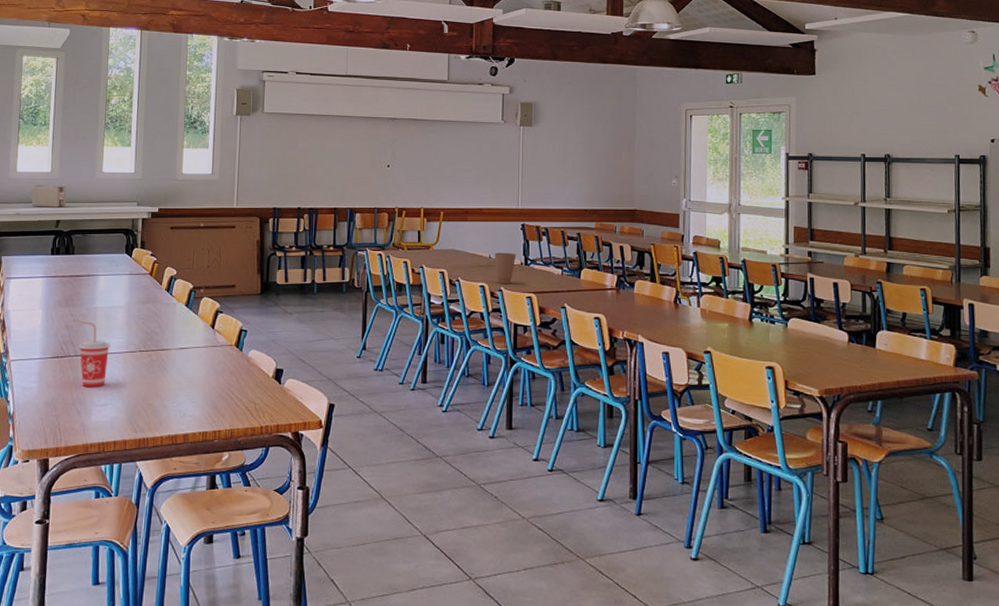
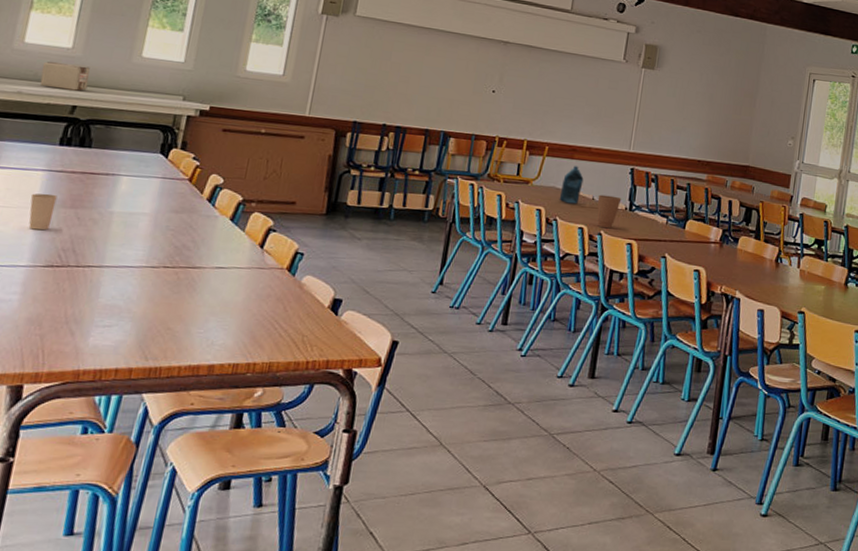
cup: none [36,296,55,328] -> present [28,193,58,231]
beverage cup: present [73,319,111,387] -> none [79,223,126,305]
bottle: none [459,227,479,264] -> present [559,166,584,204]

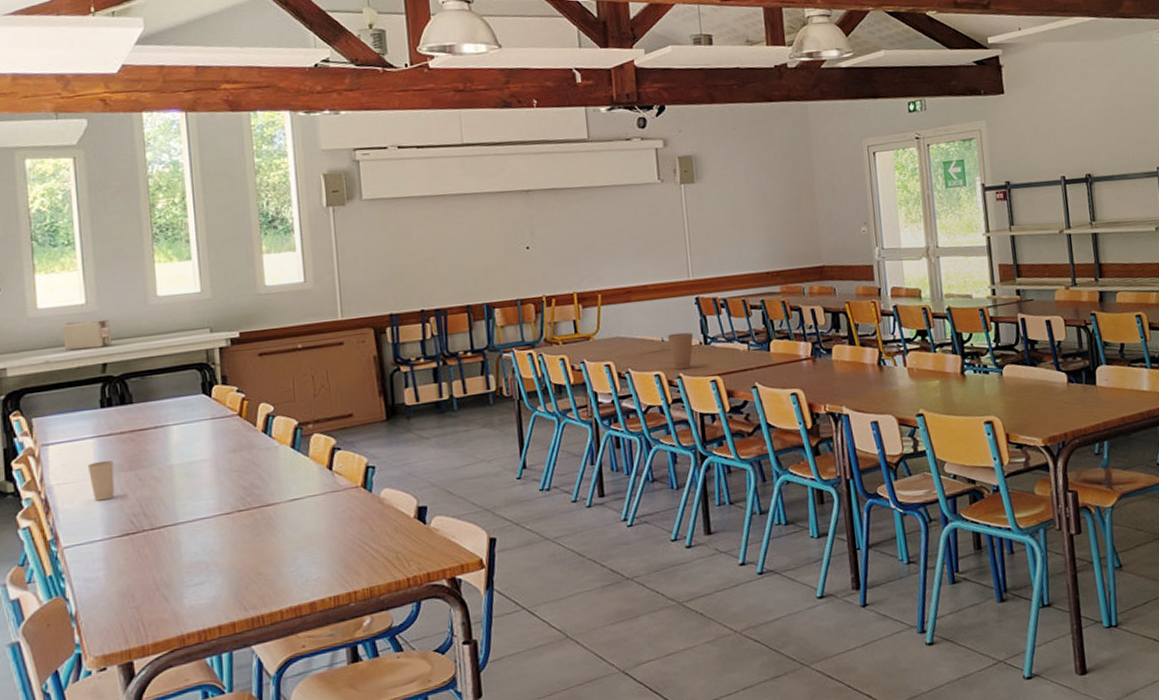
bottle: present [559,166,584,204] -> none [625,308,649,352]

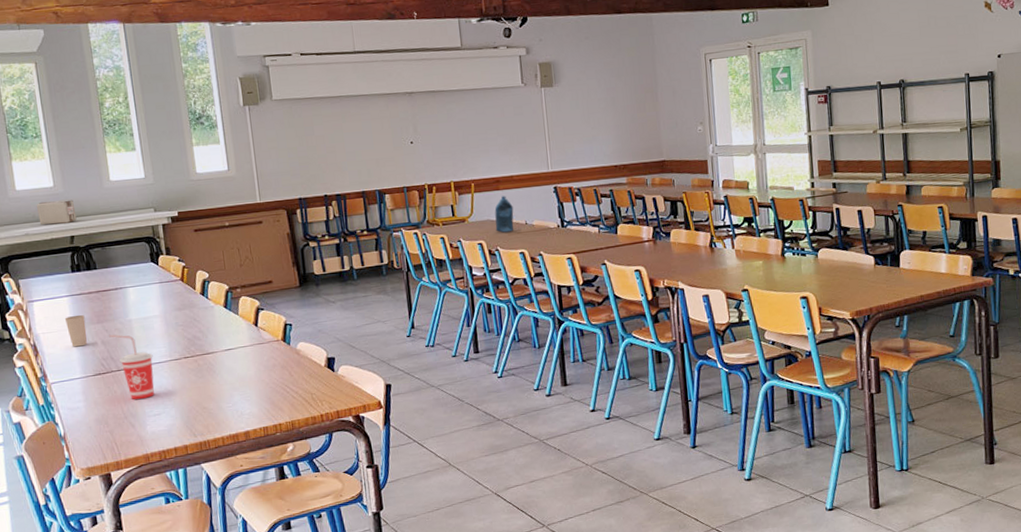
beverage cup: none [143,483,198,566] -> present [109,334,155,399]
bottle: none [625,308,649,352] -> present [494,196,514,233]
cup: present [667,332,694,370] -> none [530,216,552,249]

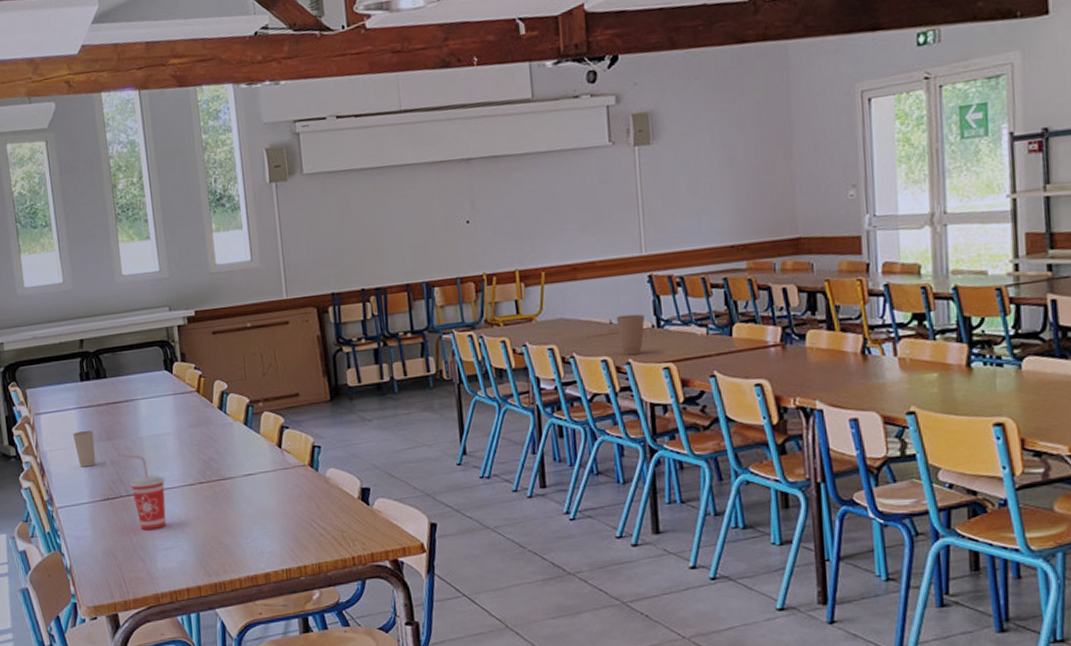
box: present [36,199,77,226] -> none [44,297,87,327]
bottle: present [494,196,514,233] -> none [570,287,595,335]
cup: none [530,216,552,249] -> present [616,313,645,356]

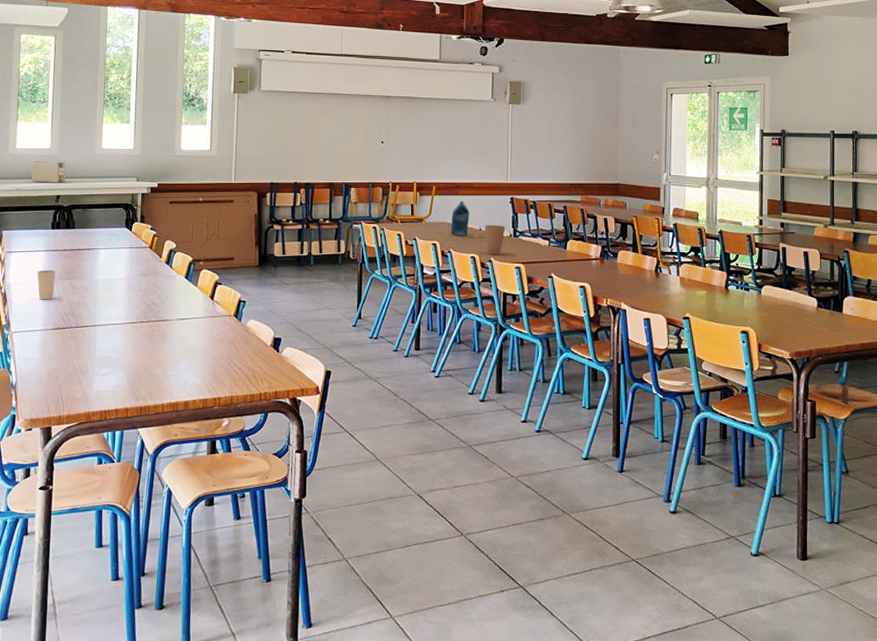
box: none [44,297,87,327] -> present [31,161,66,183]
beverage cup: present [119,453,166,530] -> none [74,291,112,357]
bottle: none [570,287,595,335] -> present [450,201,470,236]

